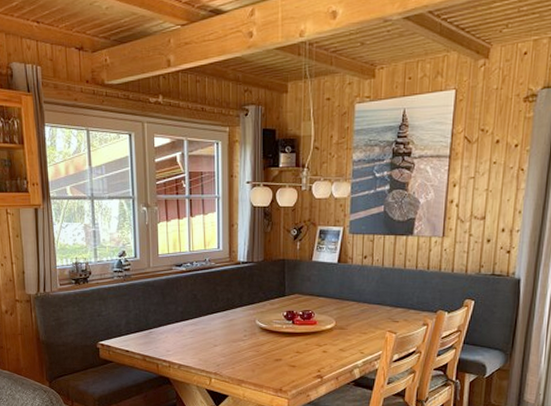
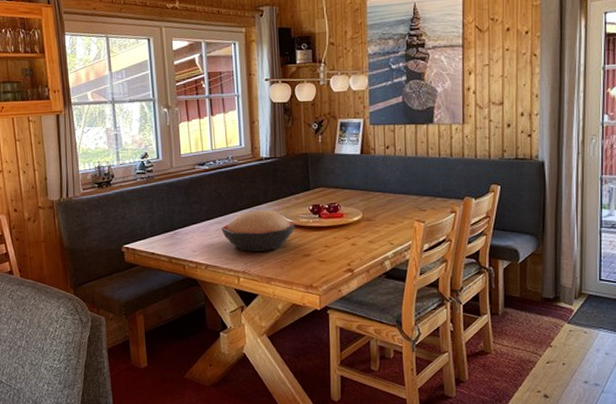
decorative bowl: none [195,314,269,355] -> present [220,210,296,253]

